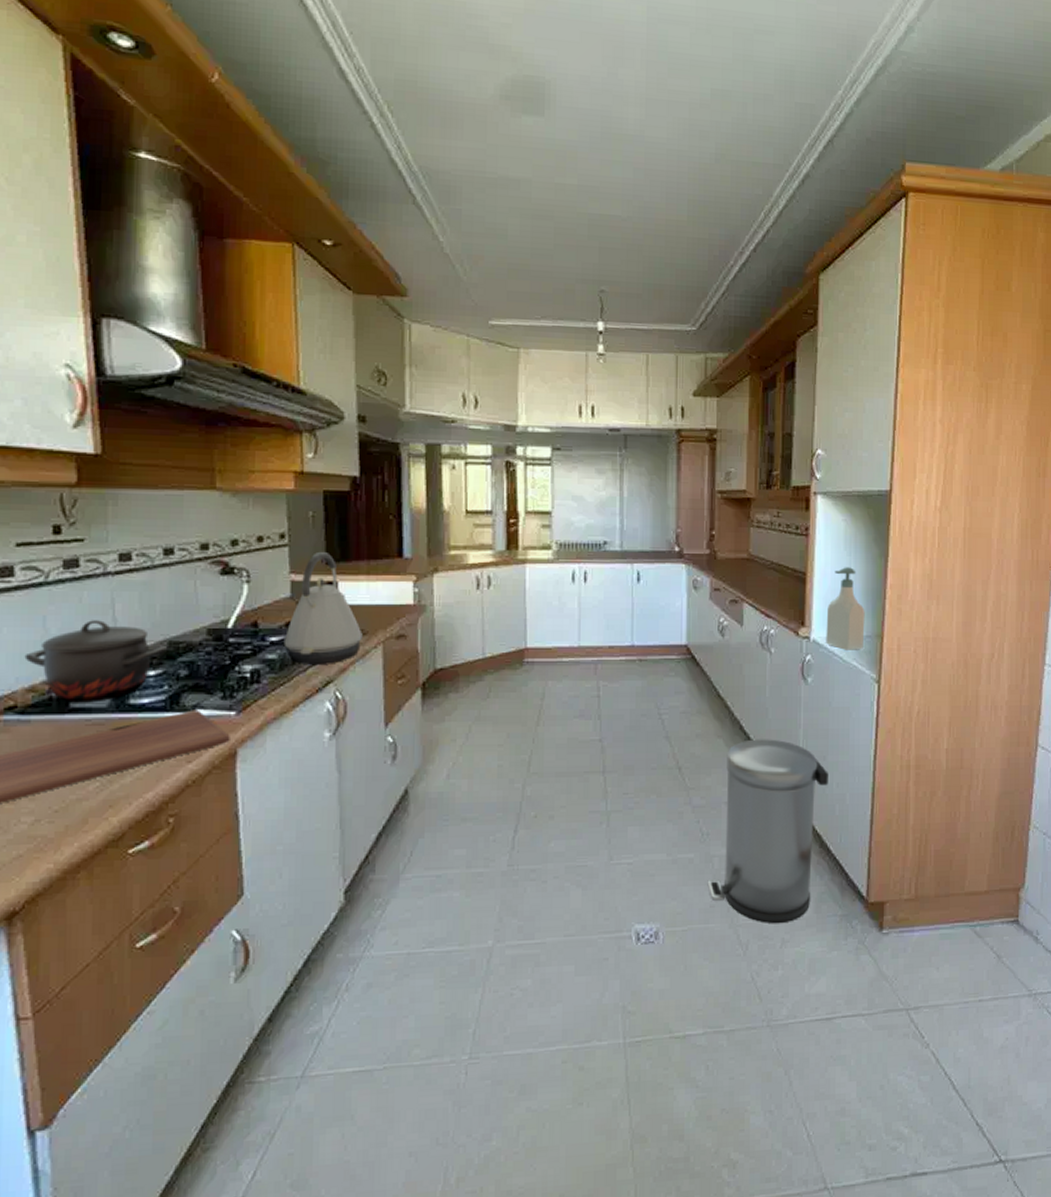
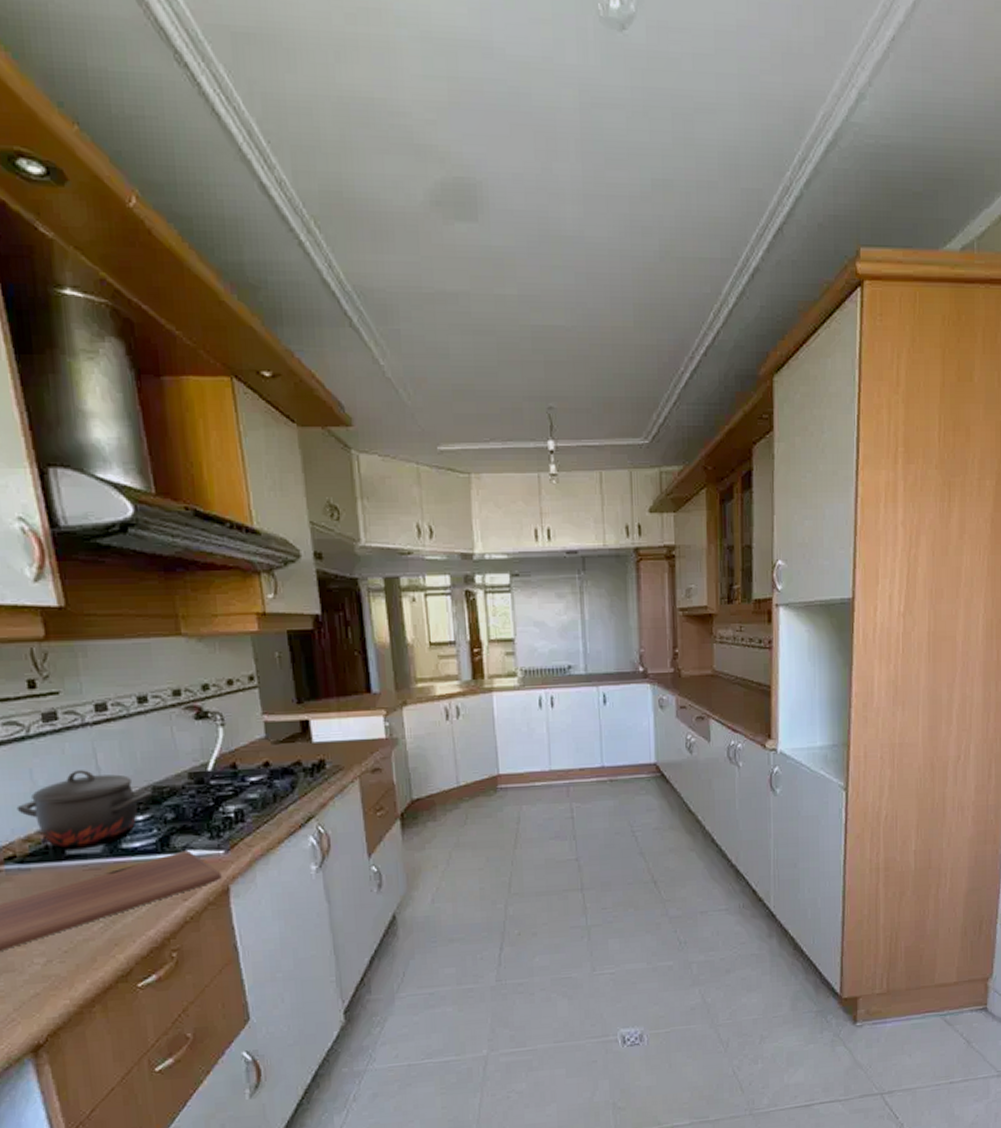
kettle: present [283,551,363,666] -> none [263,691,339,803]
pedal bin: present [707,739,828,924] -> none [687,849,800,1022]
soap bottle: present [826,567,865,652] -> none [792,678,831,761]

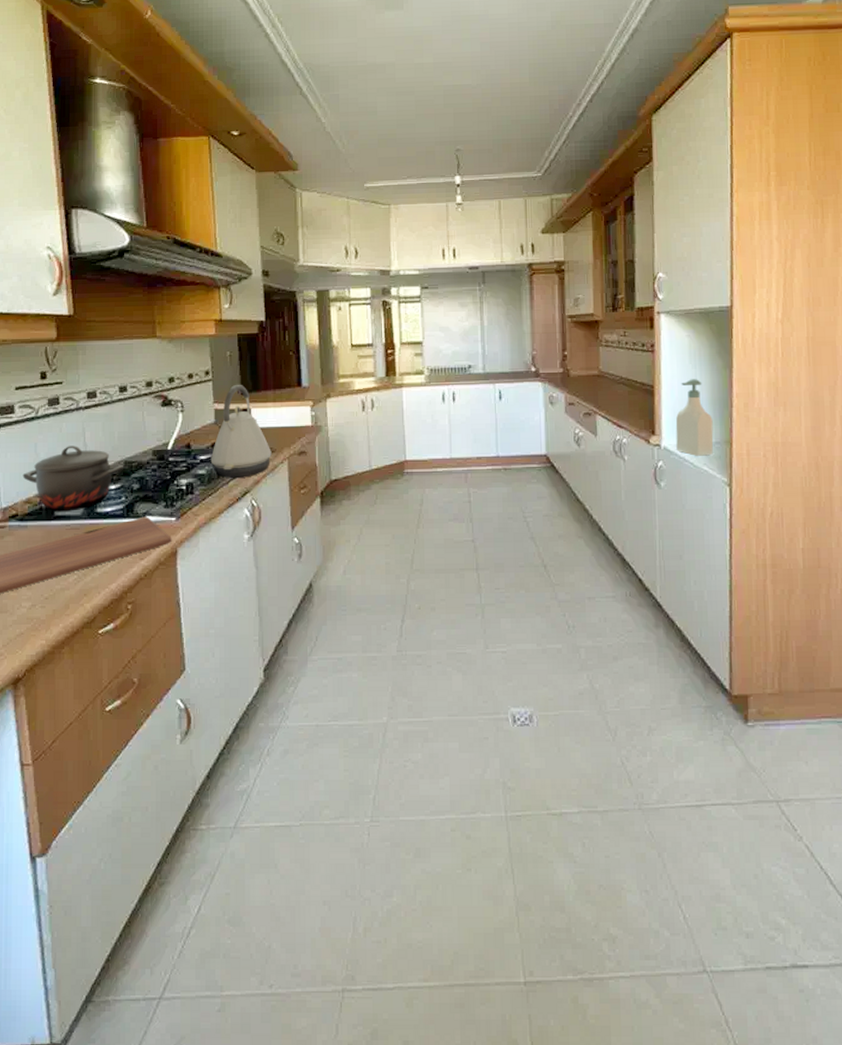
kettle: none [263,691,339,803] -> present [210,384,272,479]
soap bottle: none [792,678,831,761] -> present [675,379,714,457]

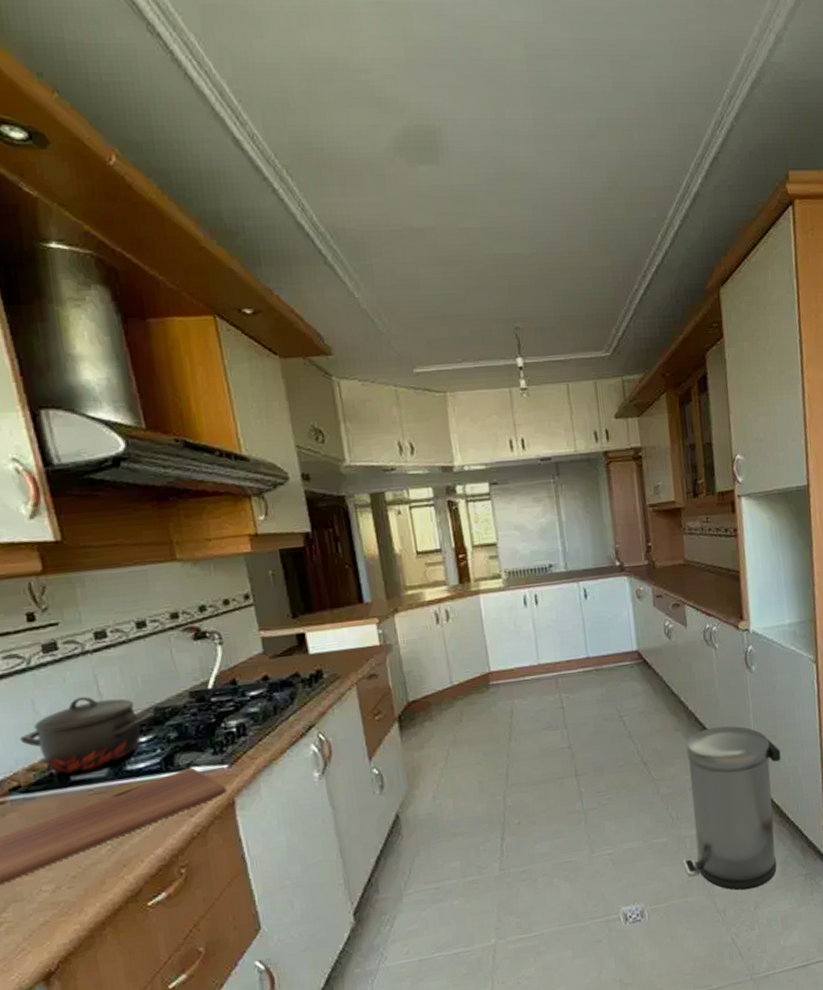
kettle: present [210,384,272,479] -> none [263,606,337,714]
pedal bin: none [575,539,686,713] -> present [682,726,781,890]
soap bottle: present [675,379,714,457] -> none [762,560,799,638]

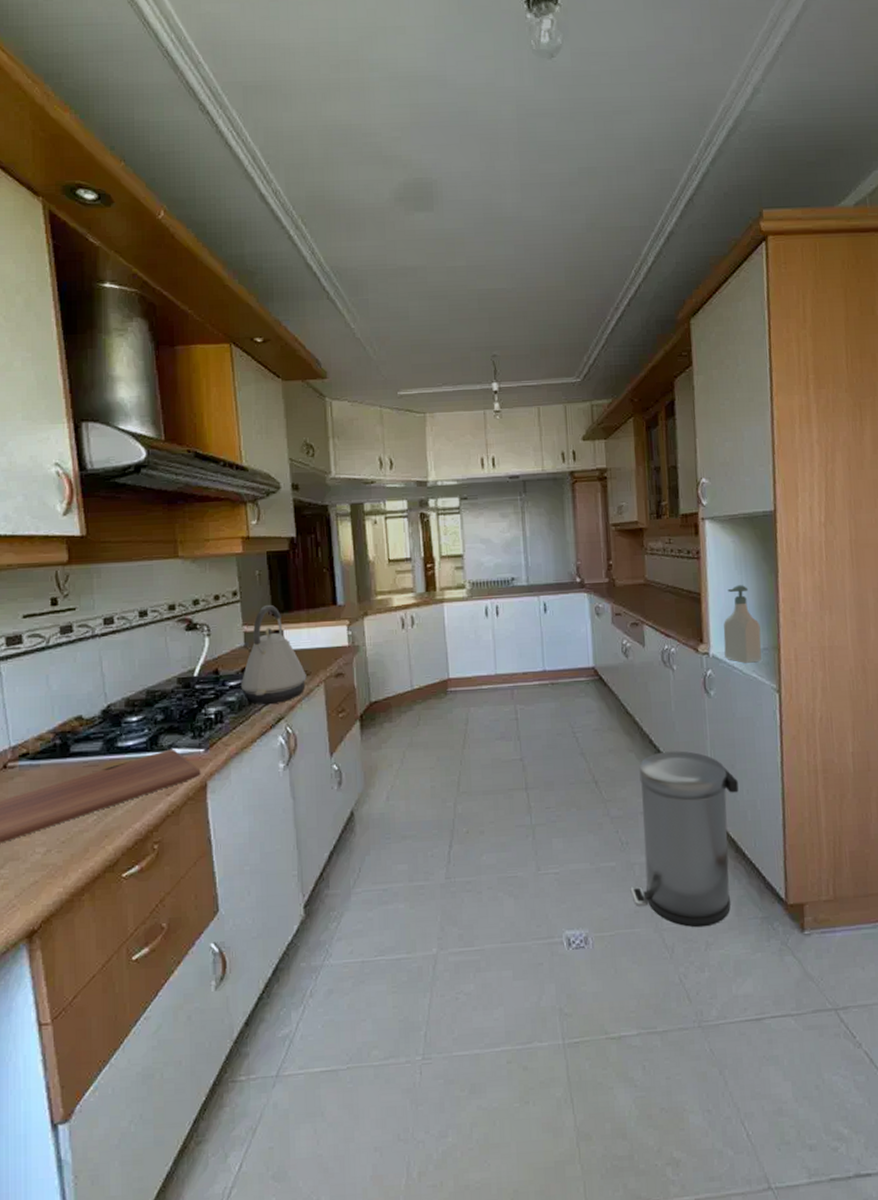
cooking pot: present [20,696,154,777] -> none [33,676,145,748]
kettle: none [263,606,337,714] -> present [240,604,307,705]
soap bottle: none [762,560,799,638] -> present [723,585,762,664]

